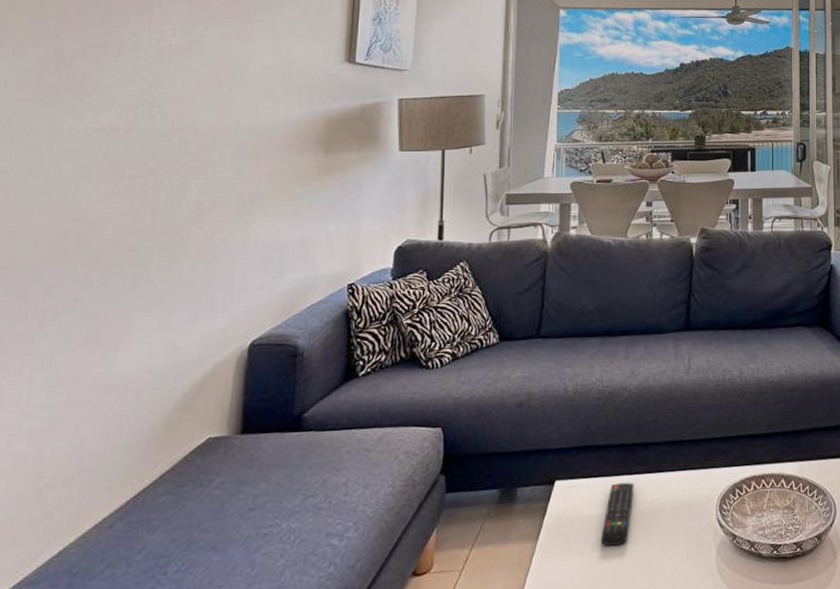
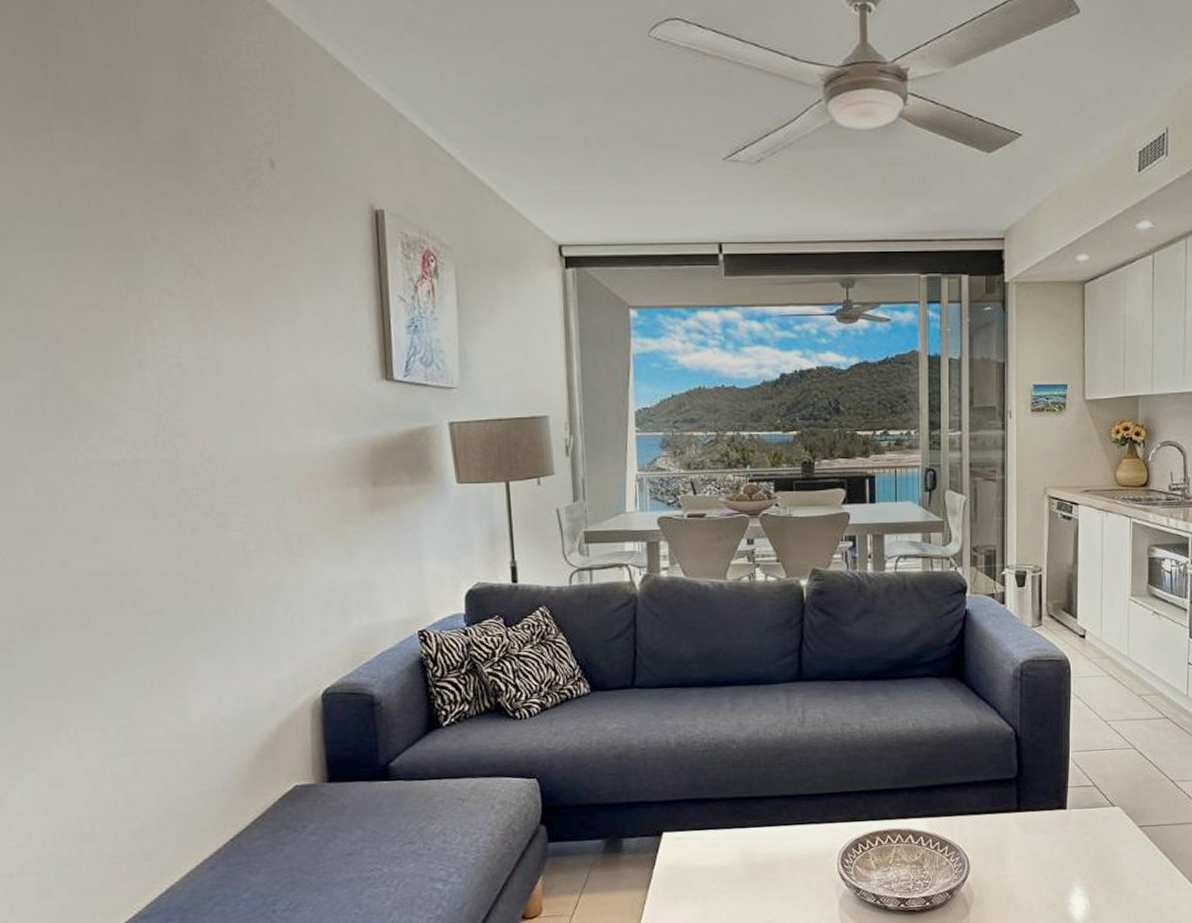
remote control: present [600,482,634,546] -> none [715,835,748,896]

